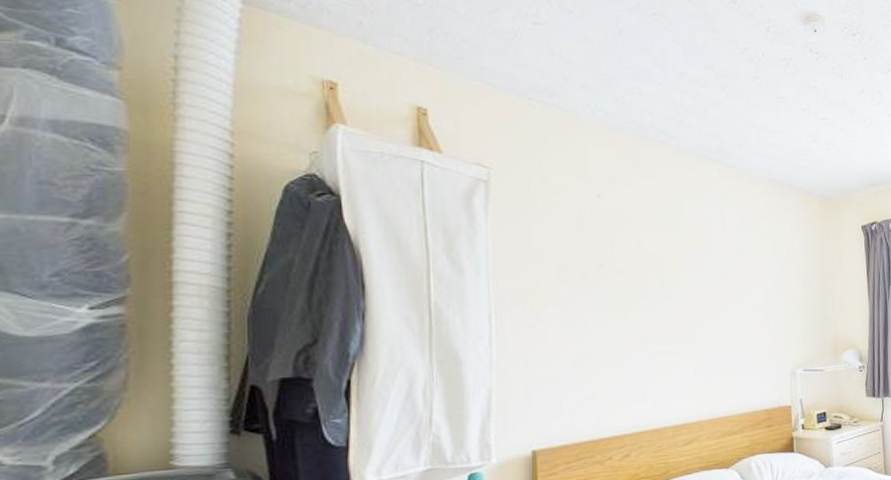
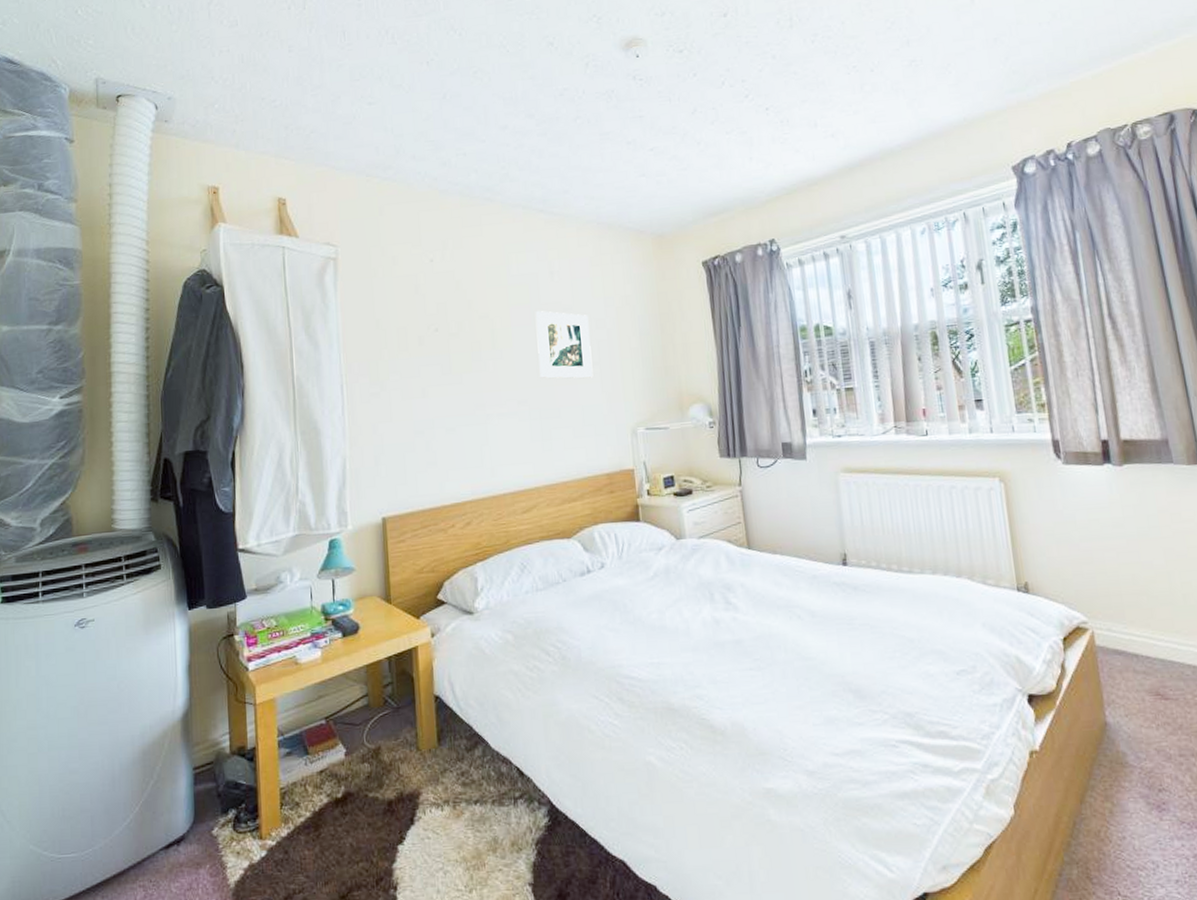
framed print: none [705,256,758,322] -> present [535,311,593,379]

